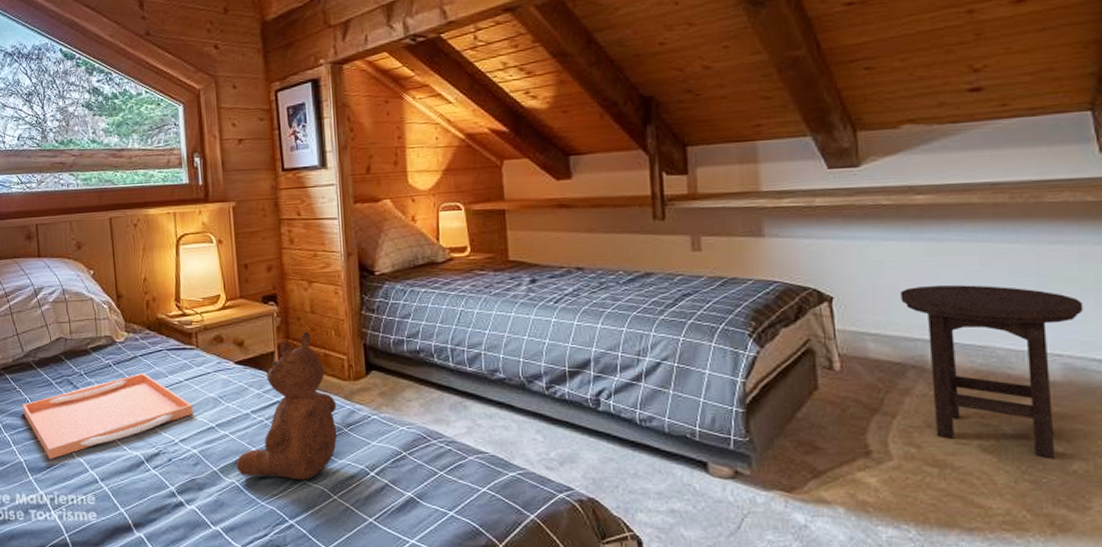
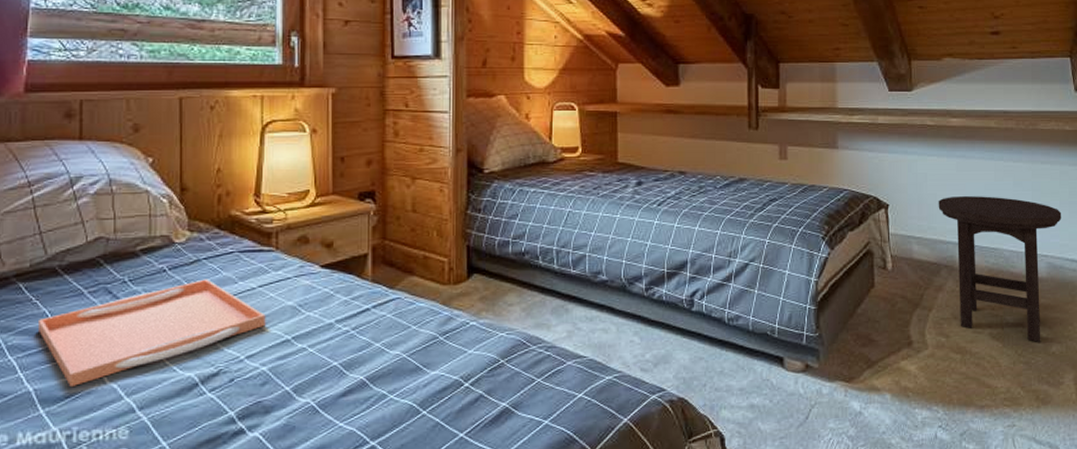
teddy bear: present [236,332,337,480] -> none [312,233,433,396]

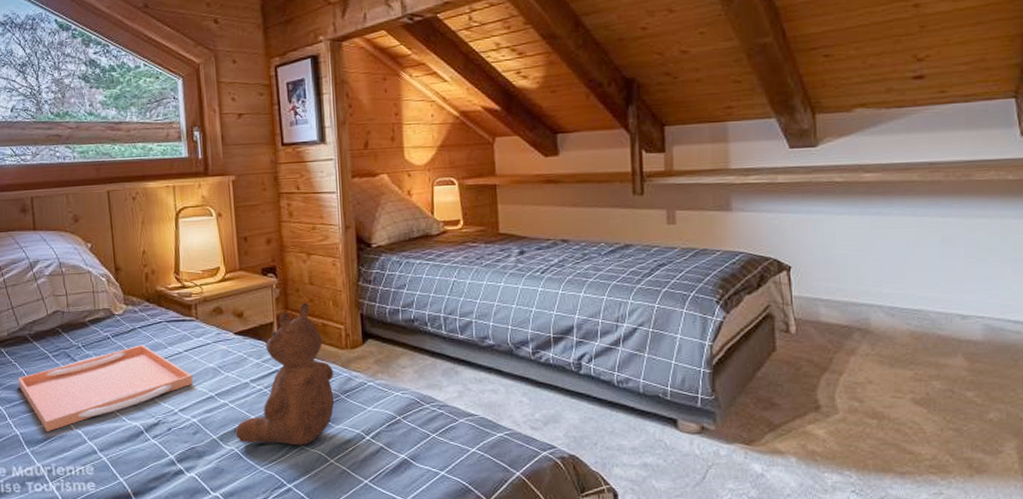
teddy bear: none [312,233,433,396] -> present [235,303,335,446]
stool: present [938,196,1062,343] -> none [849,255,1003,410]

